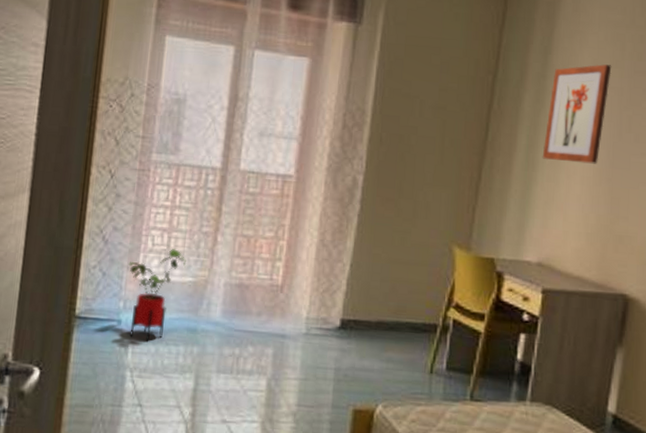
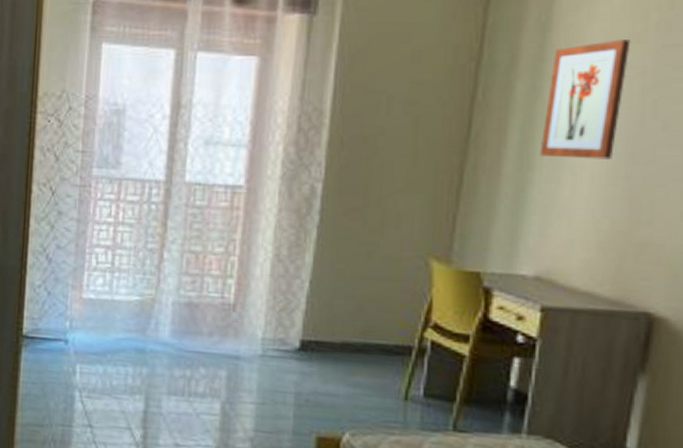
house plant: present [128,249,186,341] -> none [73,267,132,362]

